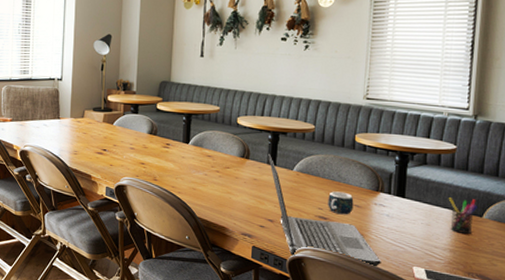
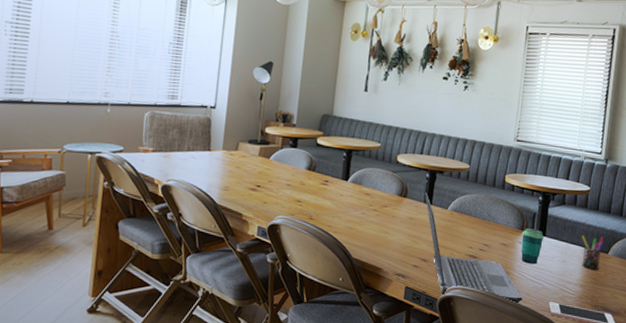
mug: present [328,191,354,215] -> none [477,230,501,254]
cup: none [377,189,404,227] -> present [521,228,545,264]

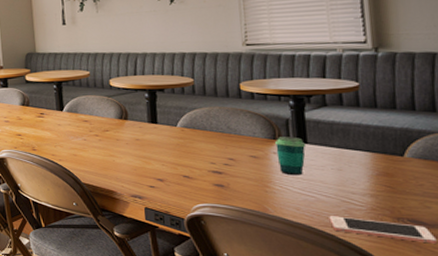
laptop computer: present [425,192,523,305] -> none [148,112,291,221]
pen holder: present [582,236,605,269] -> none [360,137,396,176]

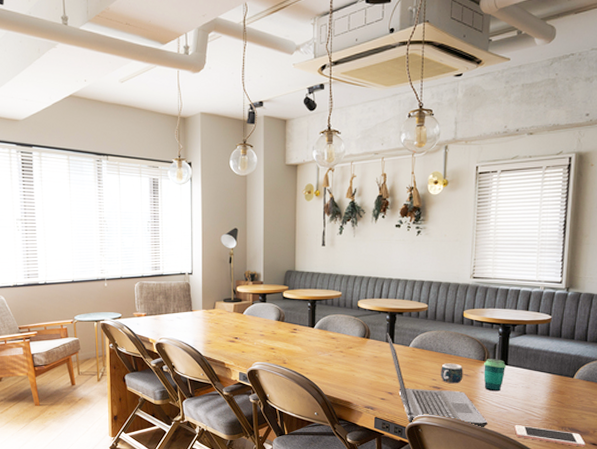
laptop computer: none [148,112,291,221] -> present [387,332,488,429]
mug: none [220,143,250,168] -> present [441,363,463,384]

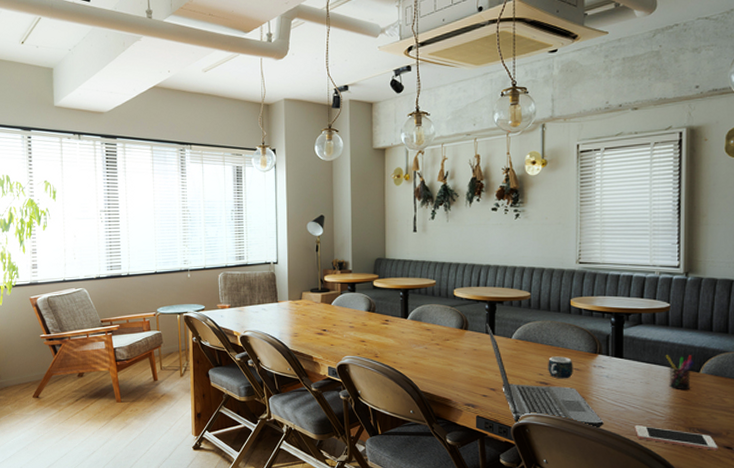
cup: present [483,359,507,392] -> none [596,351,622,388]
pen holder: none [545,362,569,393] -> present [666,355,694,389]

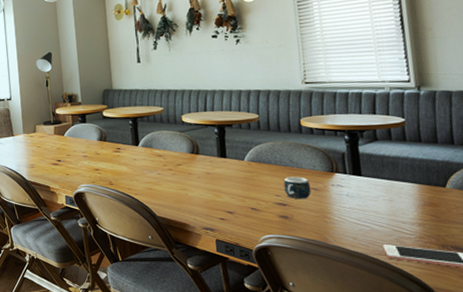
laptop computer: present [486,323,604,430] -> none [217,146,349,250]
pen holder: present [666,355,694,389] -> none [408,170,439,206]

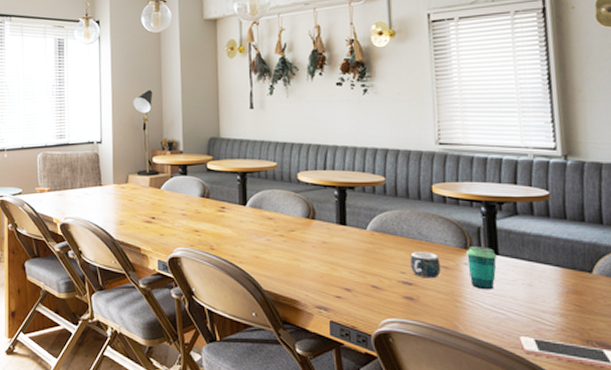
cup: none [333,169,361,207] -> present [467,246,498,290]

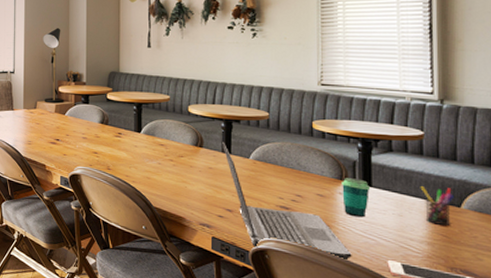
laptop computer: none [336,211,482,341] -> present [222,141,352,262]
mug: present [410,251,441,279] -> none [289,180,317,205]
pen holder: none [550,252,585,294] -> present [421,186,454,225]

